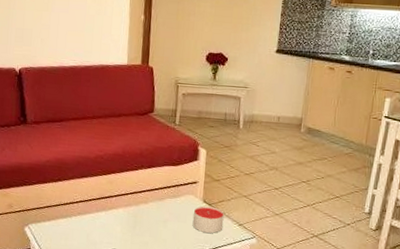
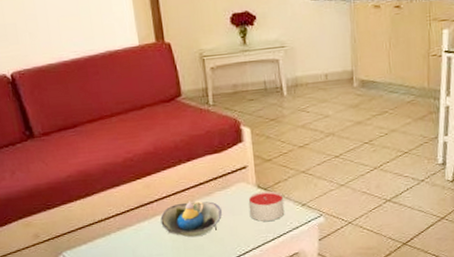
decorative bowl: none [116,202,169,234] -> present [160,201,222,237]

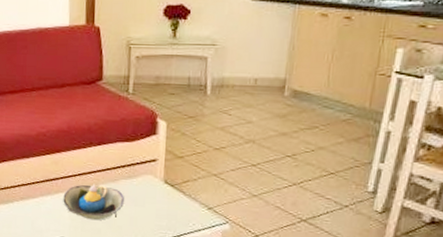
candle: present [248,191,285,221] -> none [152,187,190,219]

